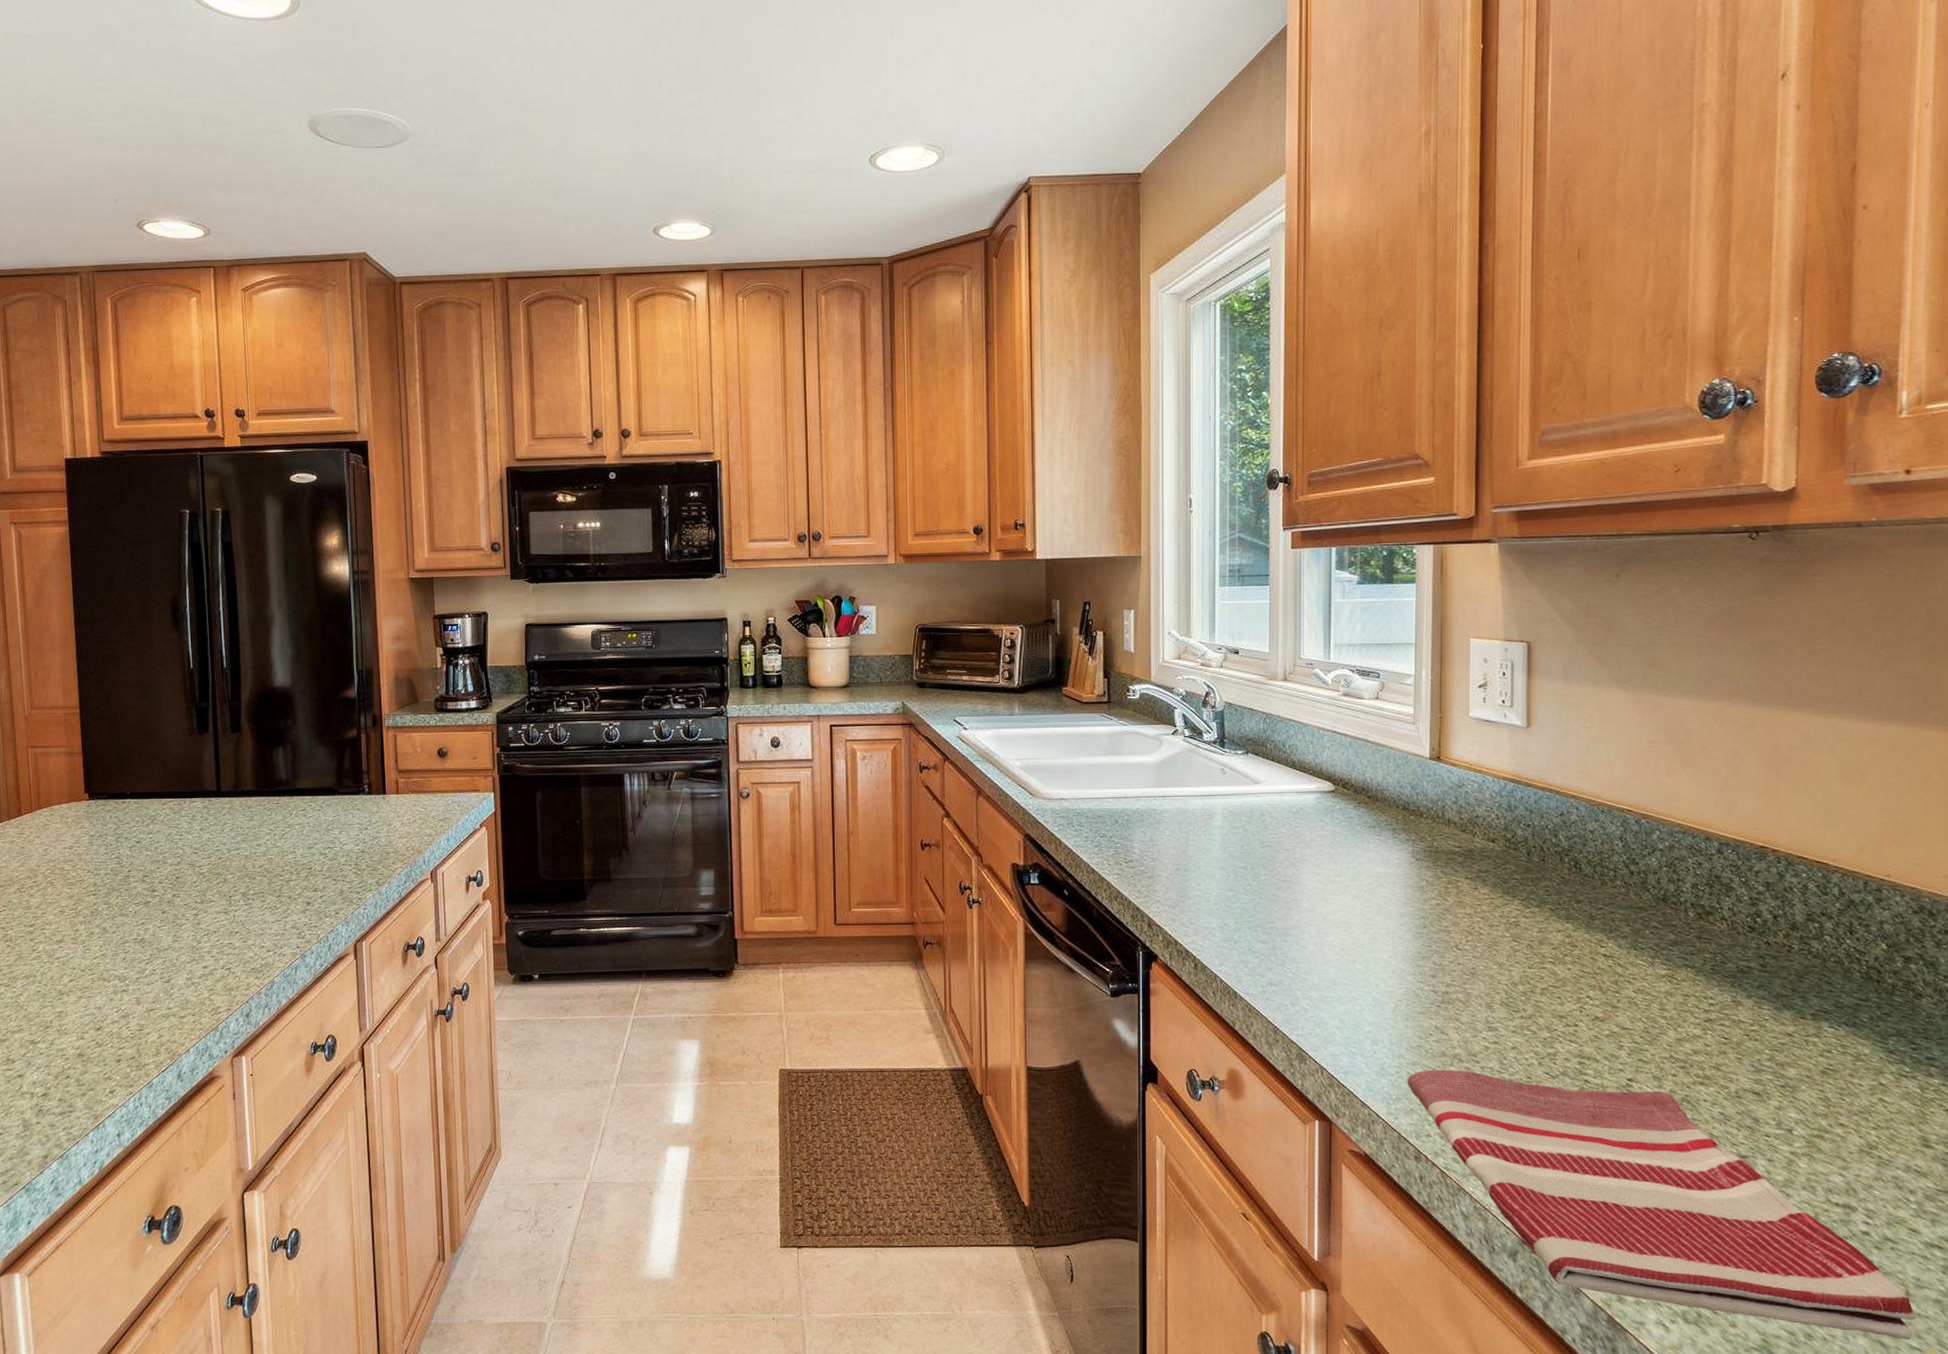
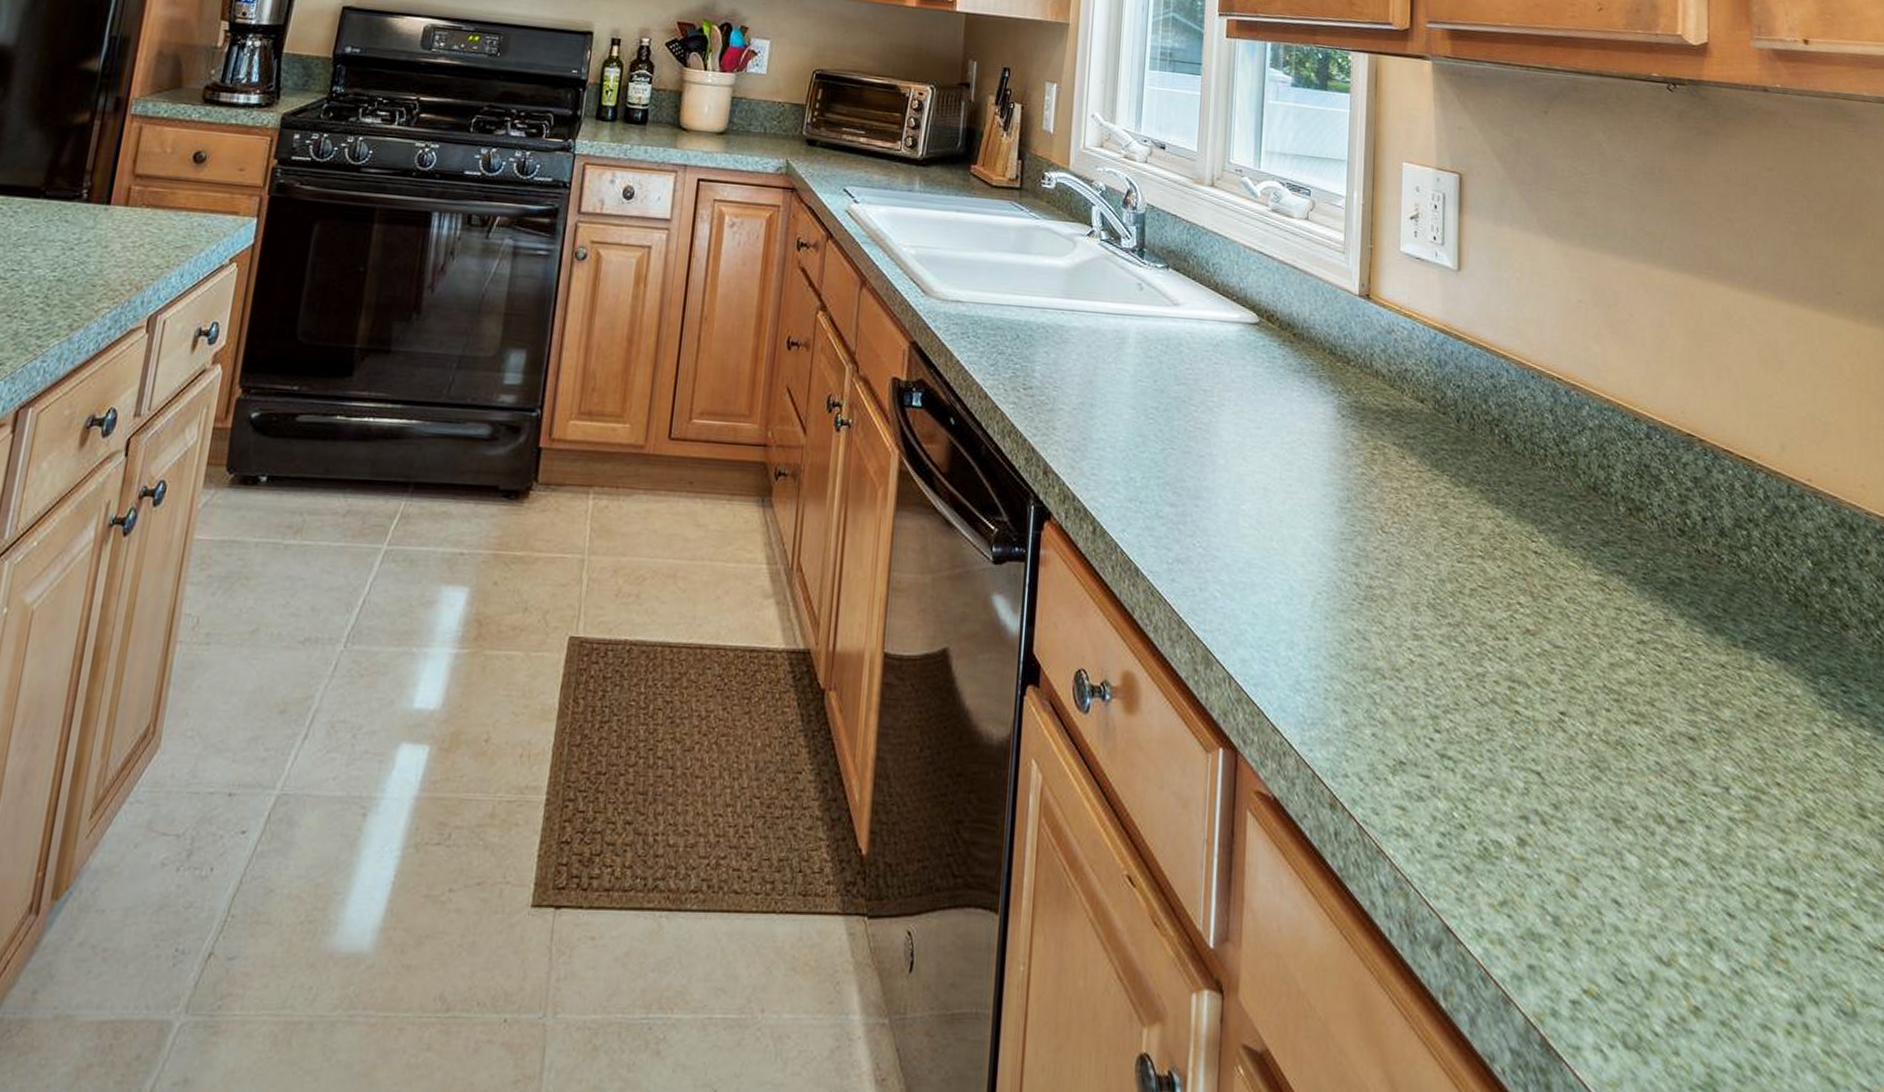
dish towel: present [1407,1069,1917,1340] -> none [1324,686,1866,1076]

